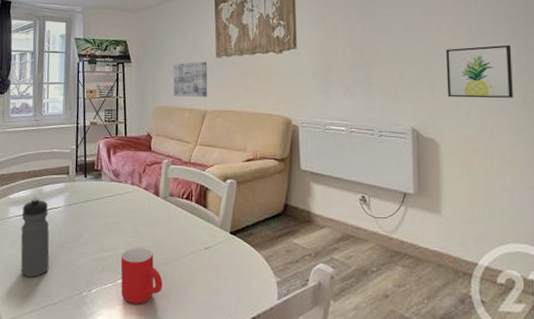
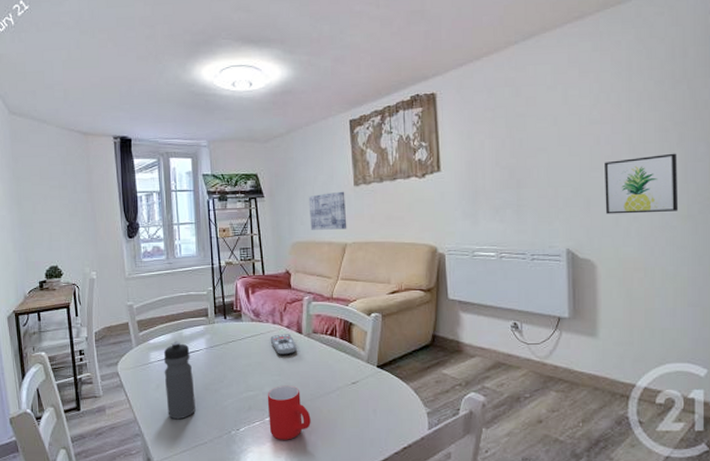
remote control: none [128,195,153,217] -> present [270,334,297,355]

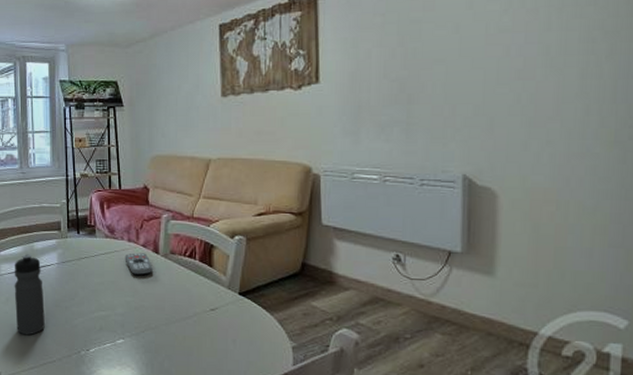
mug: present [267,385,311,440] -> none [119,307,165,365]
wall art: present [308,191,347,230] -> none [171,102,212,144]
wall art: present [605,153,678,214] -> none [512,67,606,137]

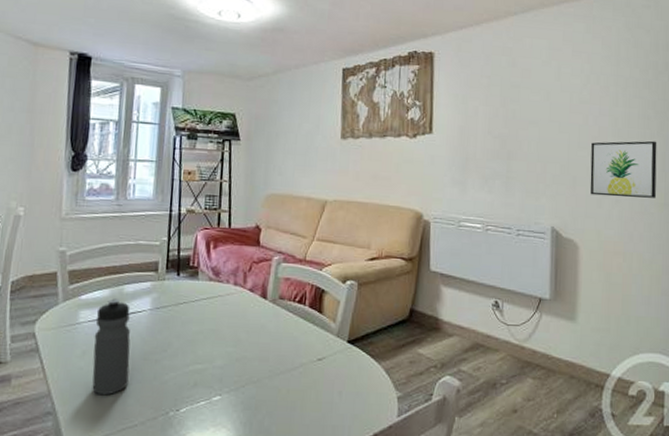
remote control: present [125,253,153,276] -> none [229,297,259,323]
wall art: none [512,67,606,137] -> present [590,140,657,198]

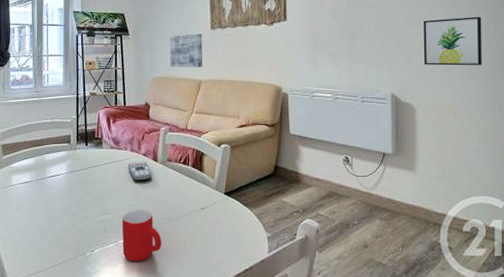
water bottle: present [92,298,131,396] -> none [24,165,53,241]
mug: none [216,358,267,425] -> present [122,209,162,262]
remote control: none [229,297,259,323] -> present [127,161,152,181]
wall art: none [288,143,331,185] -> present [169,33,203,68]

